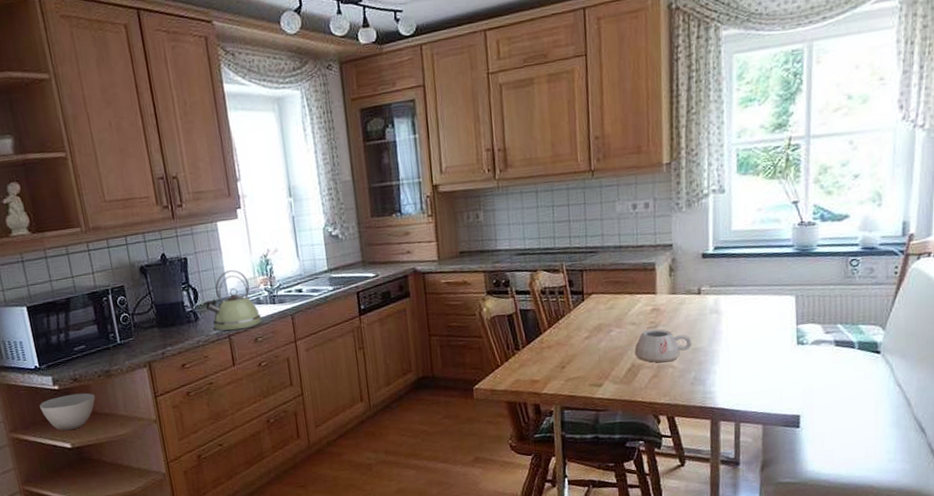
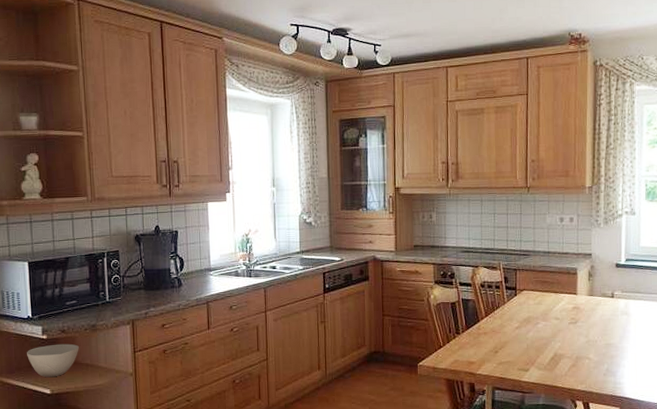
kettle: present [203,270,263,332] -> none [188,245,238,298]
cup: present [634,329,692,363] -> none [557,325,606,354]

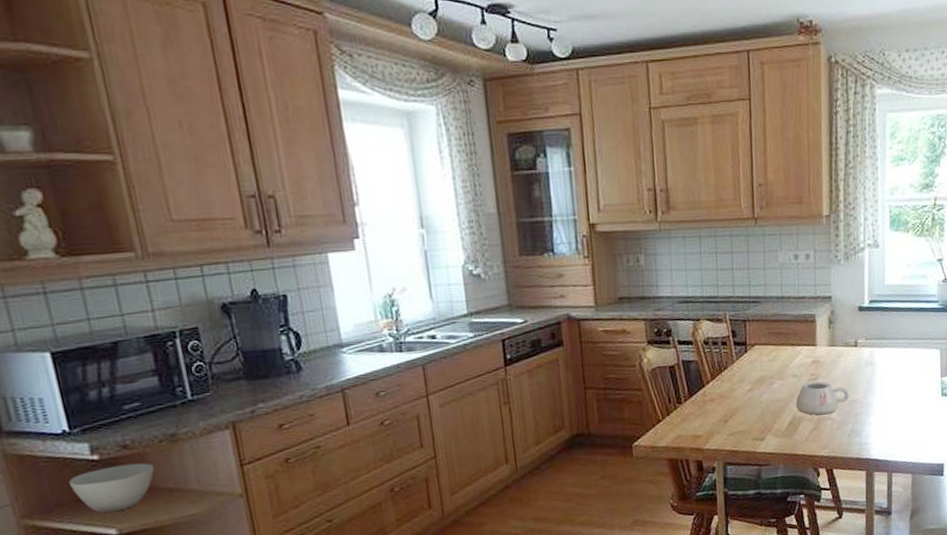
cup: none [557,325,606,354] -> present [796,381,849,415]

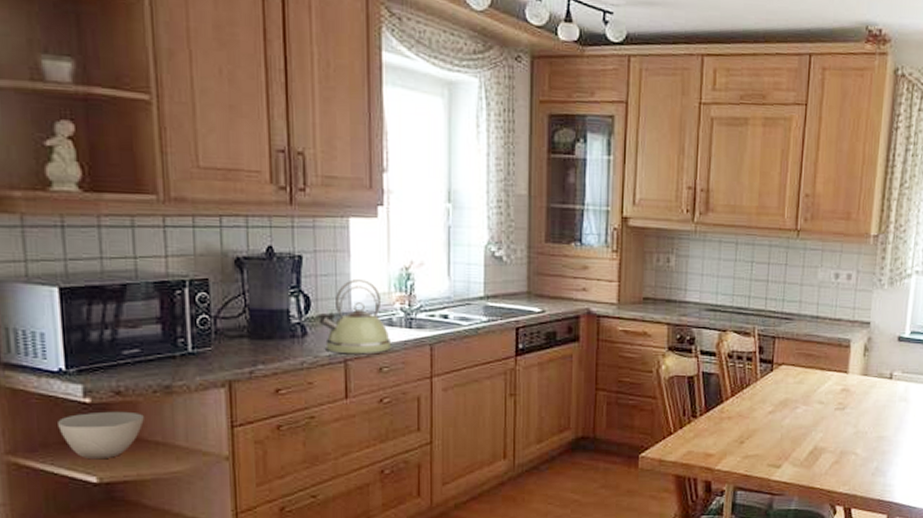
kettle: none [309,311,386,385] -> present [317,279,392,355]
cup: present [796,381,849,415] -> none [819,411,878,448]

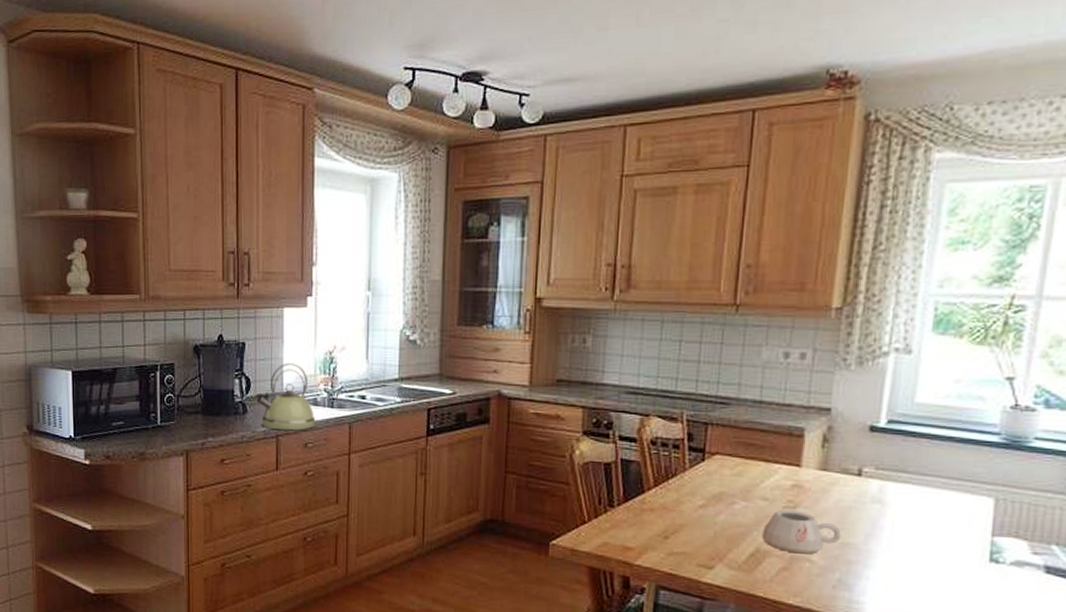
bowl: present [58,411,144,460] -> none [67,472,125,511]
cup: none [819,411,878,448] -> present [762,510,842,554]

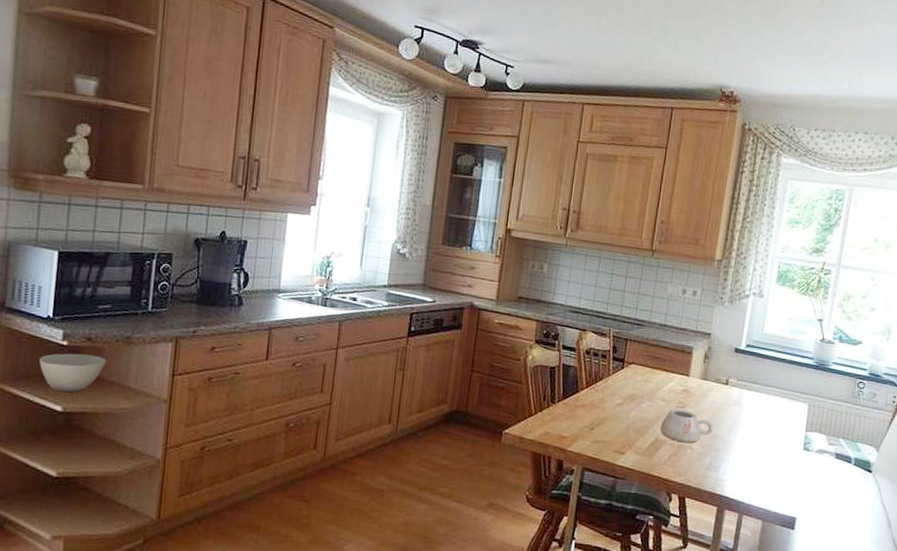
bowl: none [67,472,125,511] -> present [39,353,106,393]
kettle: present [255,363,316,431] -> none [252,263,309,325]

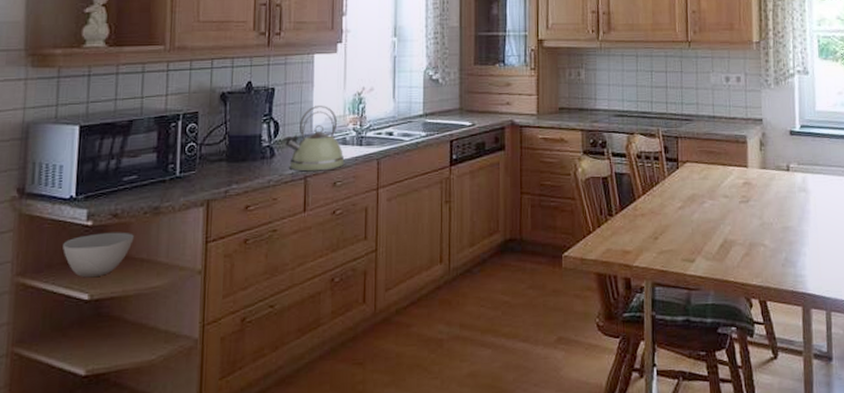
kettle: none [252,263,309,325] -> present [284,106,345,172]
cup: present [660,409,713,443] -> none [727,204,783,240]

